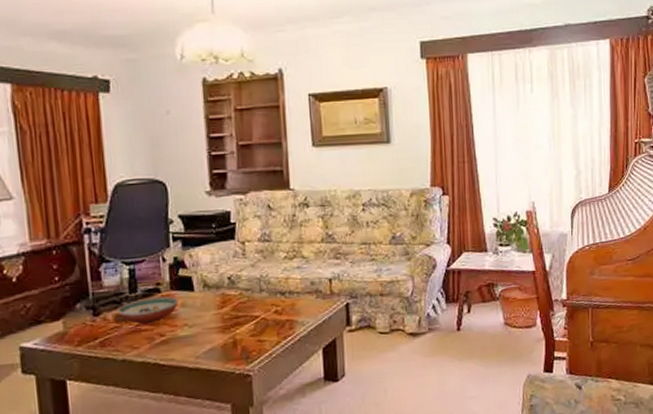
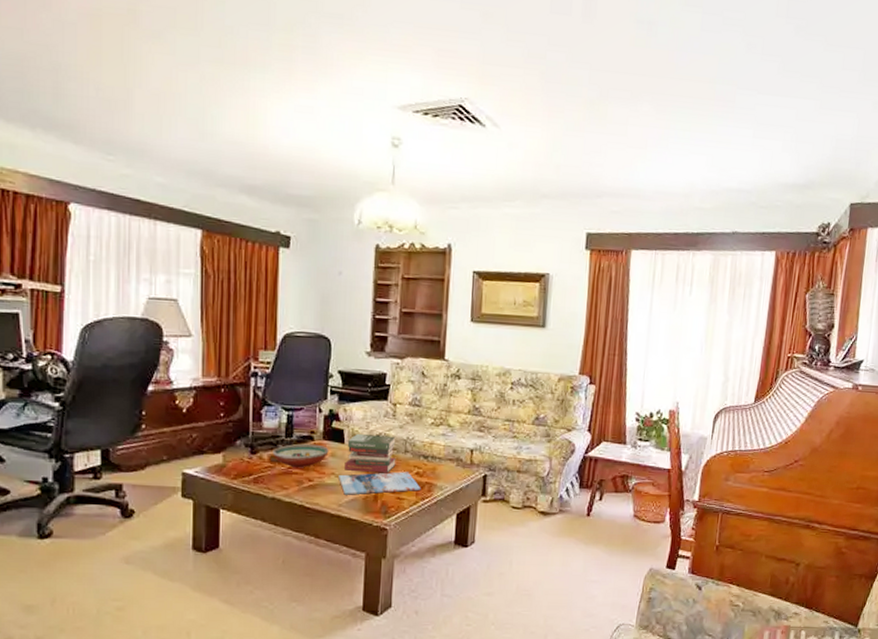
magazine: none [192,311,282,345] -> present [339,471,421,495]
books: none [197,276,252,319] -> present [344,434,396,473]

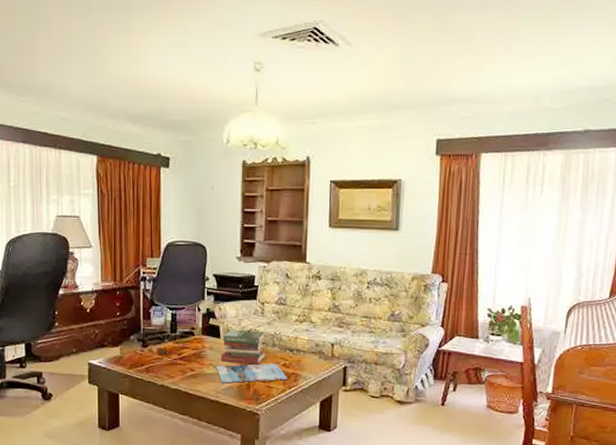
decorative bowl: present [272,443,329,467] -> none [160,338,207,359]

